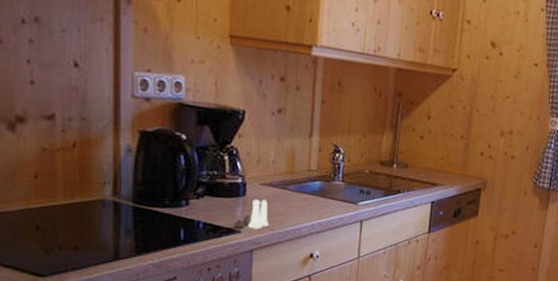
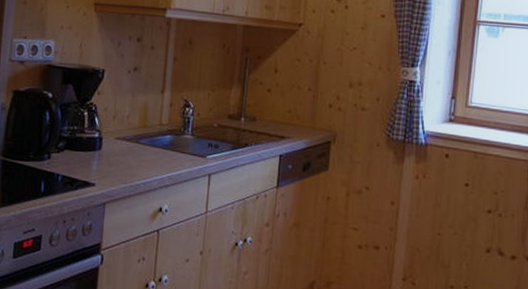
salt and pepper shaker set: present [233,199,270,229] -> none [89,153,122,183]

